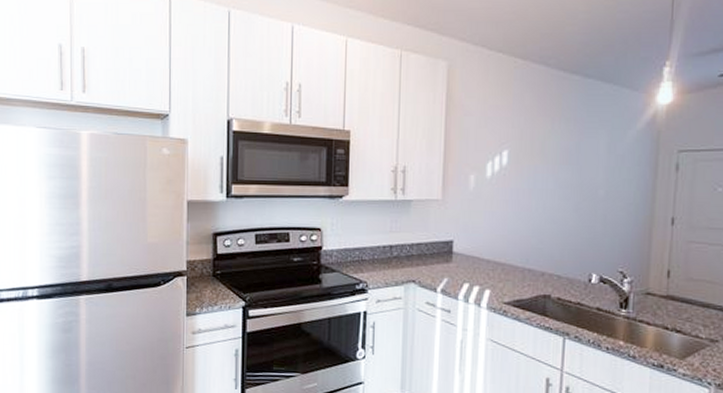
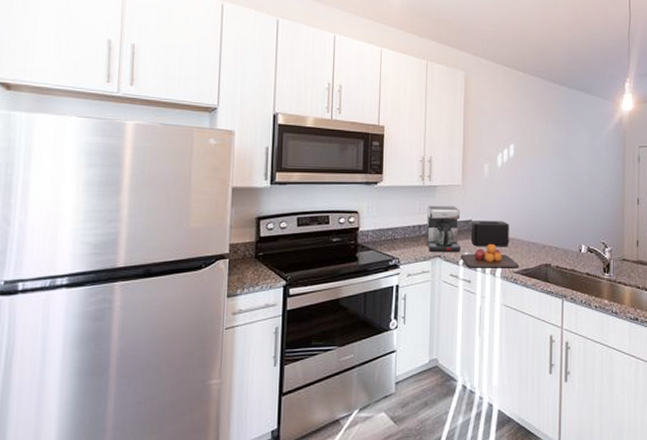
coffee maker: none [398,222,439,277] -> present [426,205,460,252]
chopping board: none [438,268,509,299] -> present [460,243,518,268]
toaster: none [451,241,500,274] -> present [470,221,510,247]

